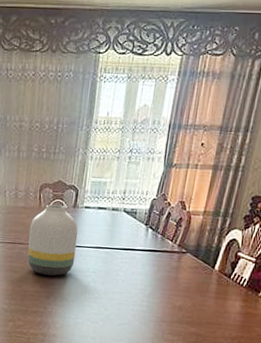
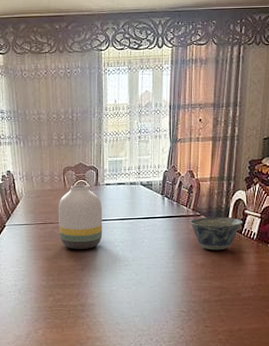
bowl: none [172,255,234,294] -> present [189,216,243,250]

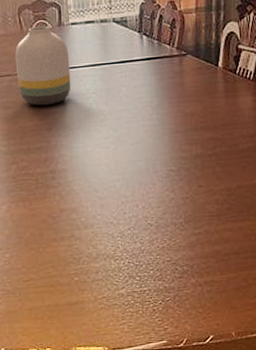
bowl: present [189,216,243,250] -> none [174,54,237,96]

